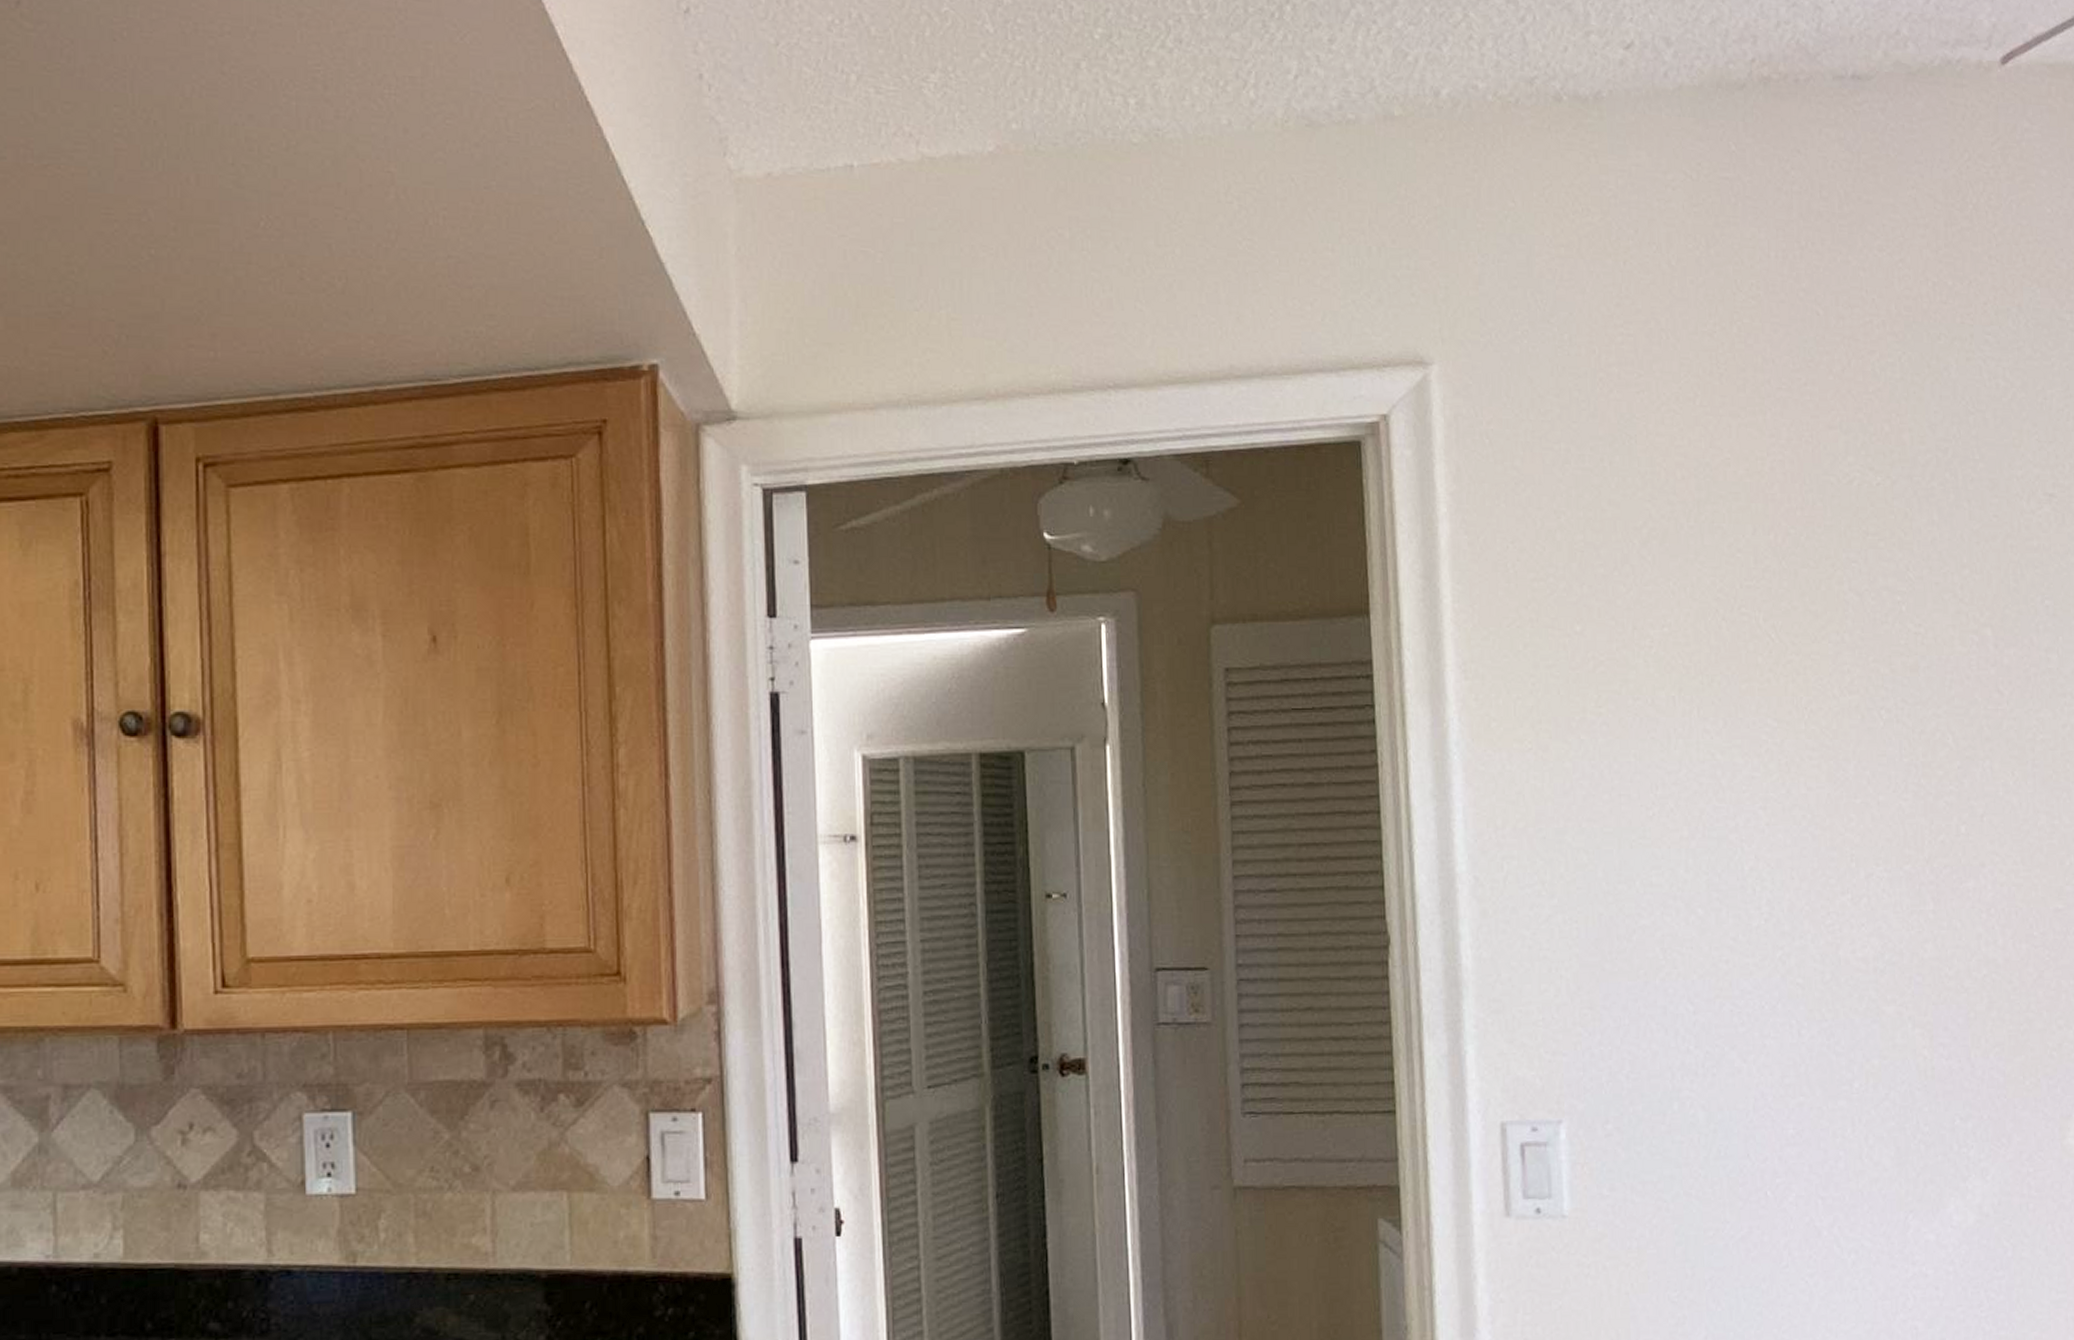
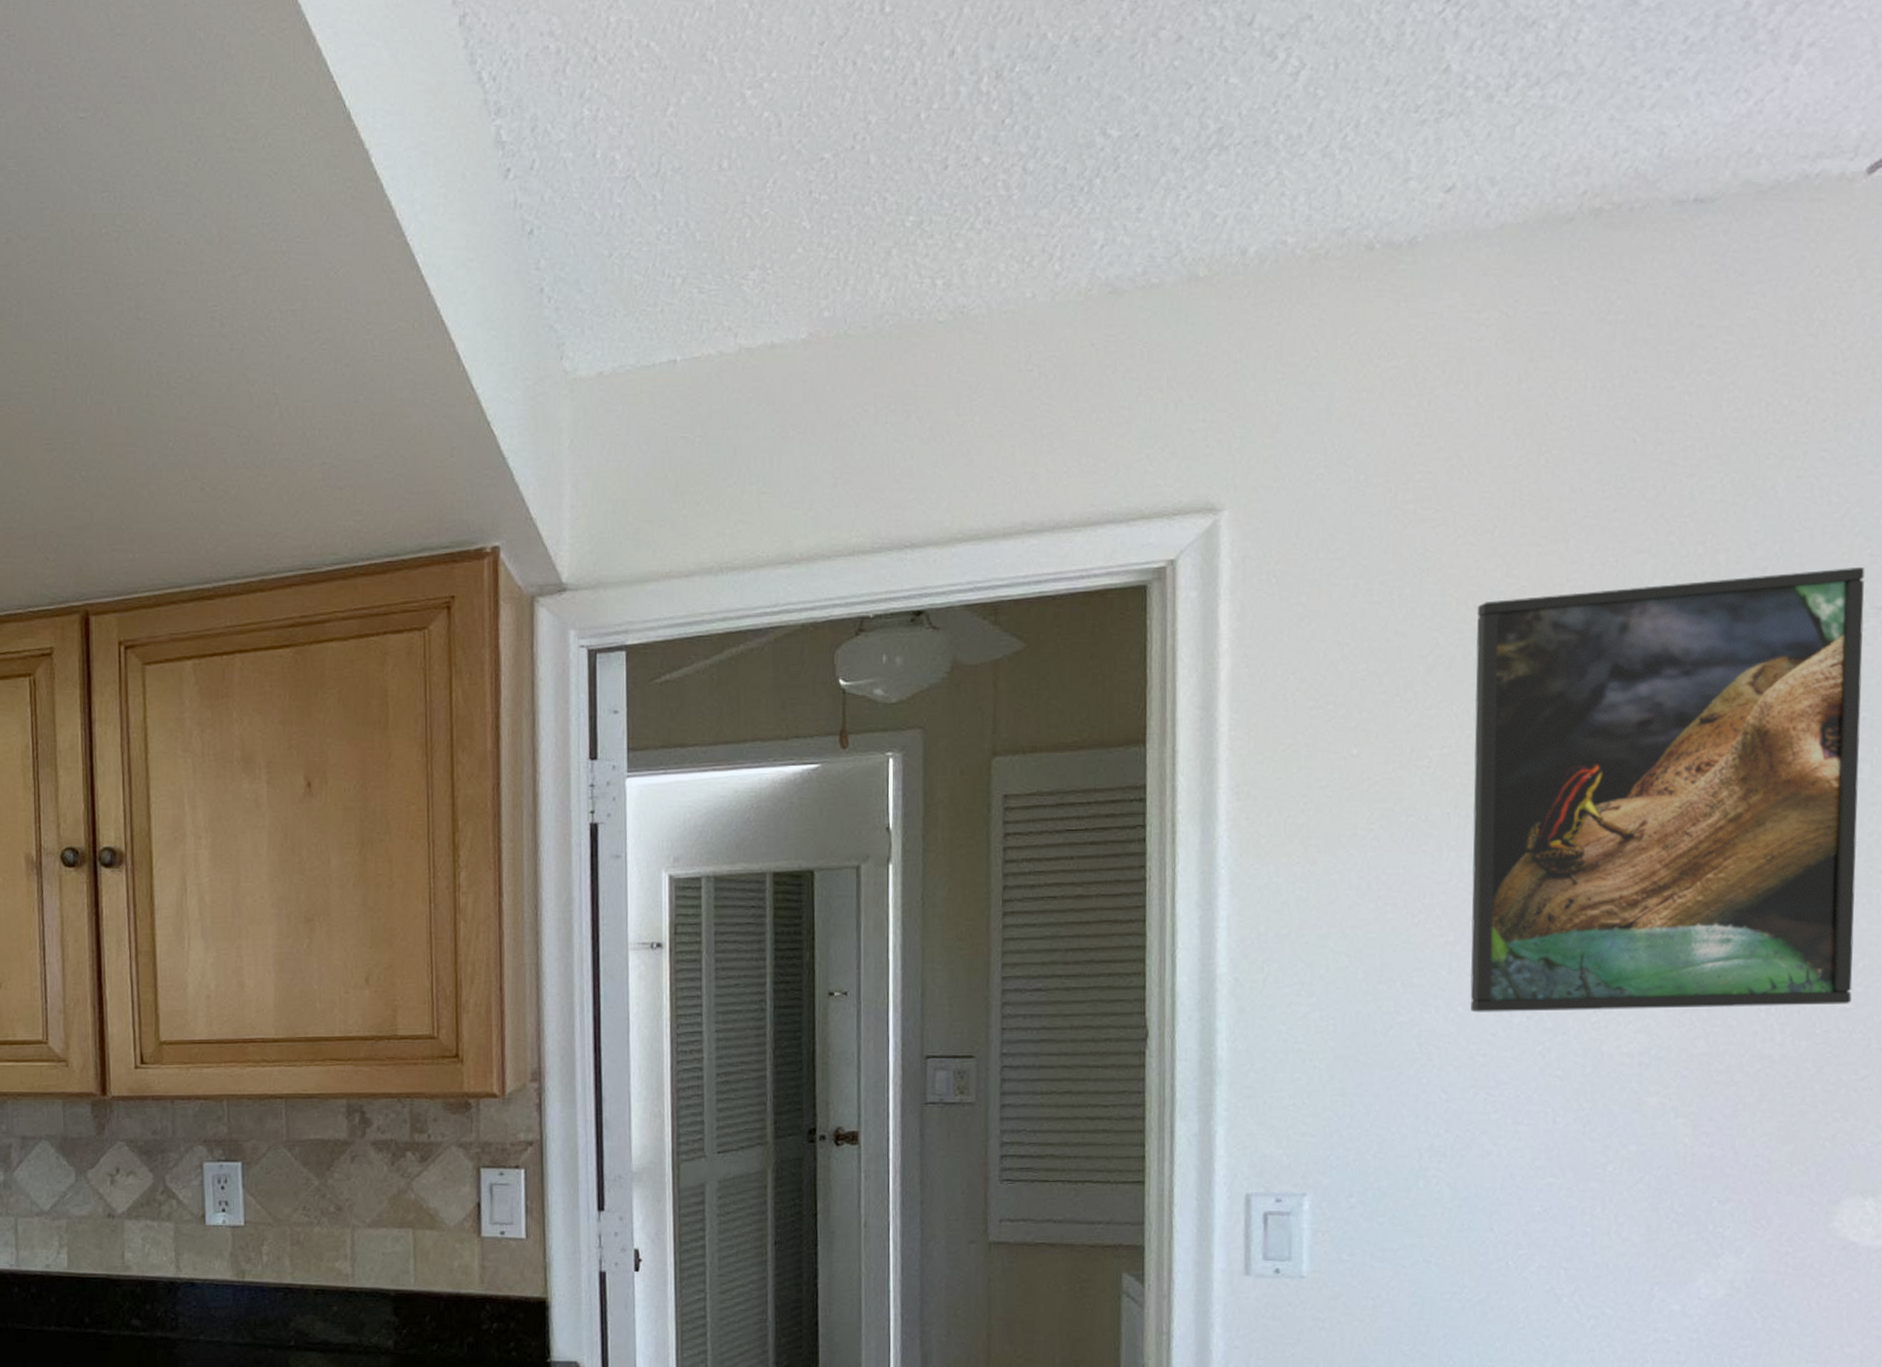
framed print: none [1685,452,2063,915] -> present [1470,566,1865,1013]

